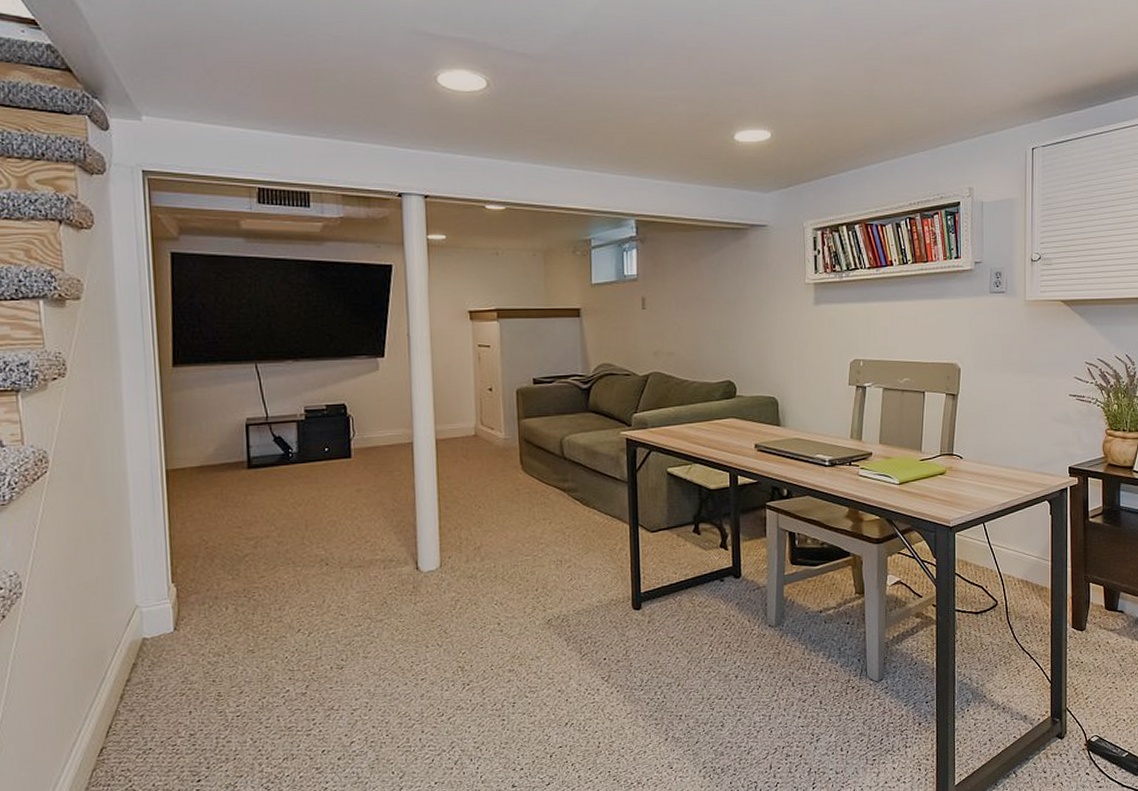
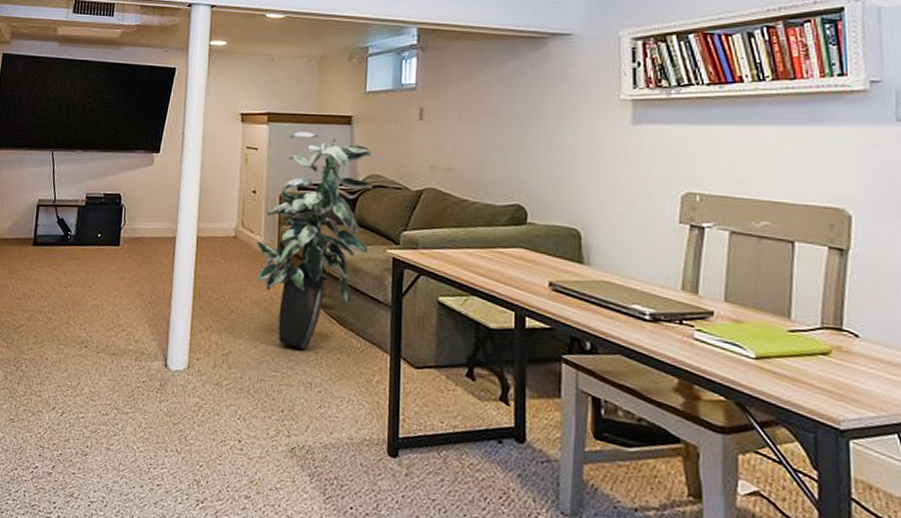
indoor plant: none [498,326,605,532] -> present [256,132,372,350]

